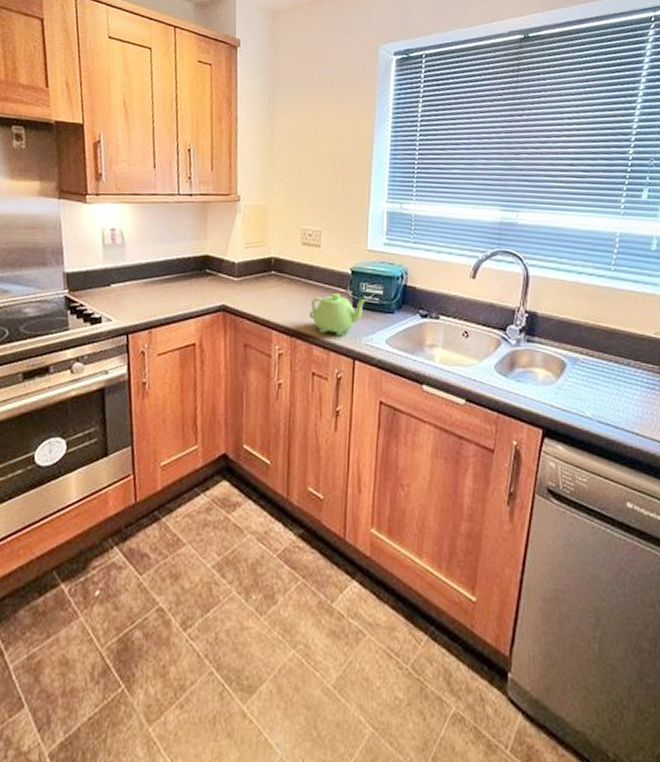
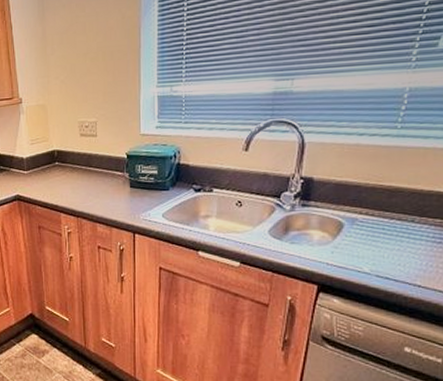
teapot: present [308,293,369,337] -> none [91,177,144,214]

